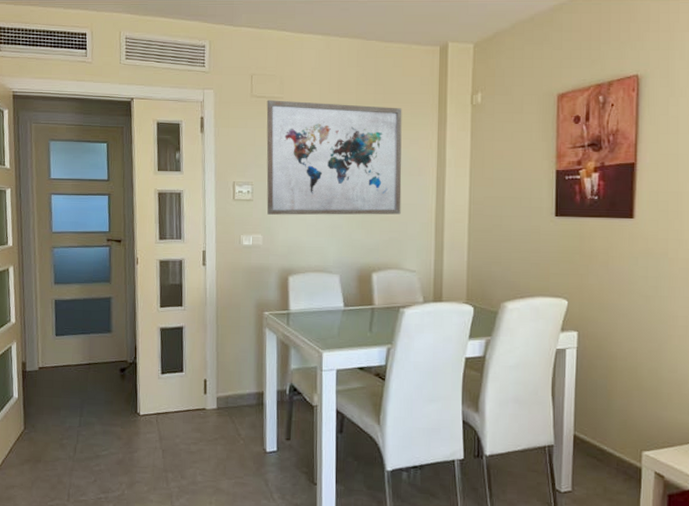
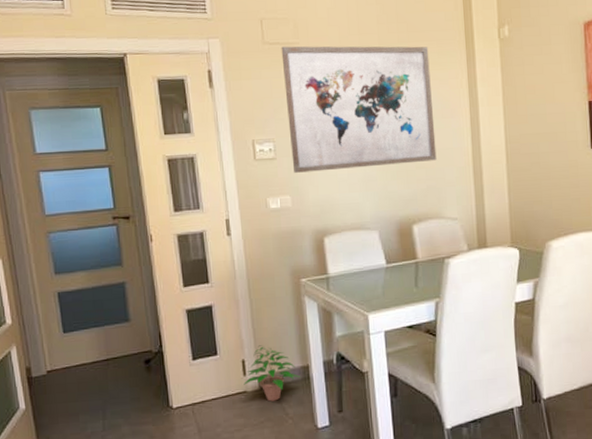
potted plant: none [204,368,255,421] -> present [244,345,301,402]

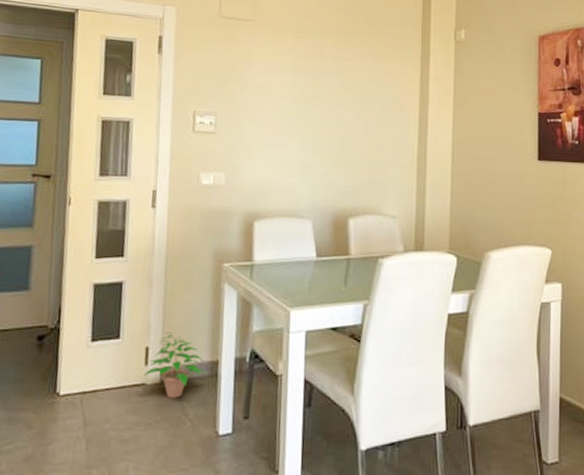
wall art: present [281,46,437,173] -> none [232,22,384,154]

